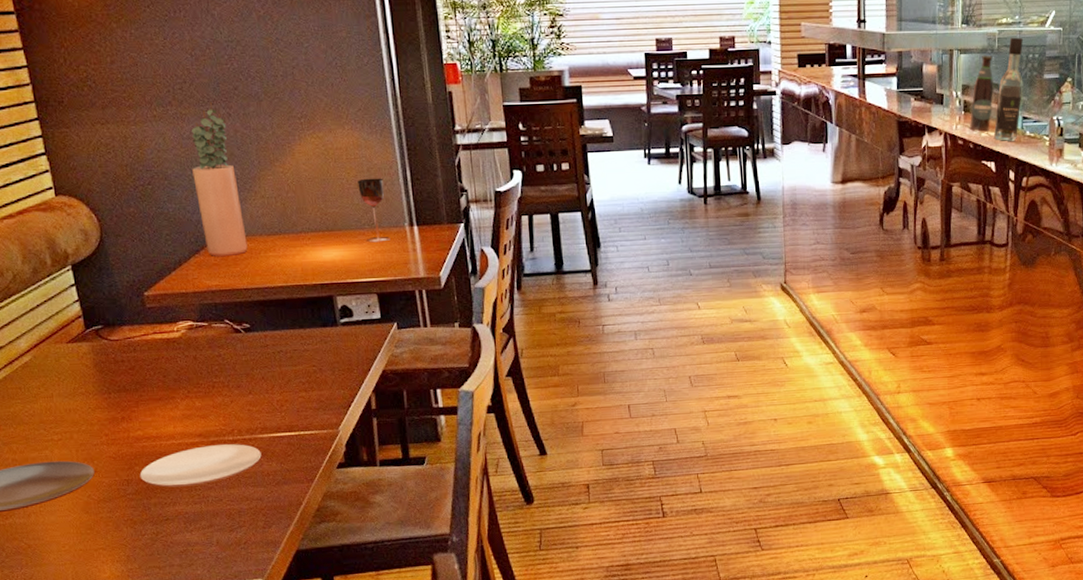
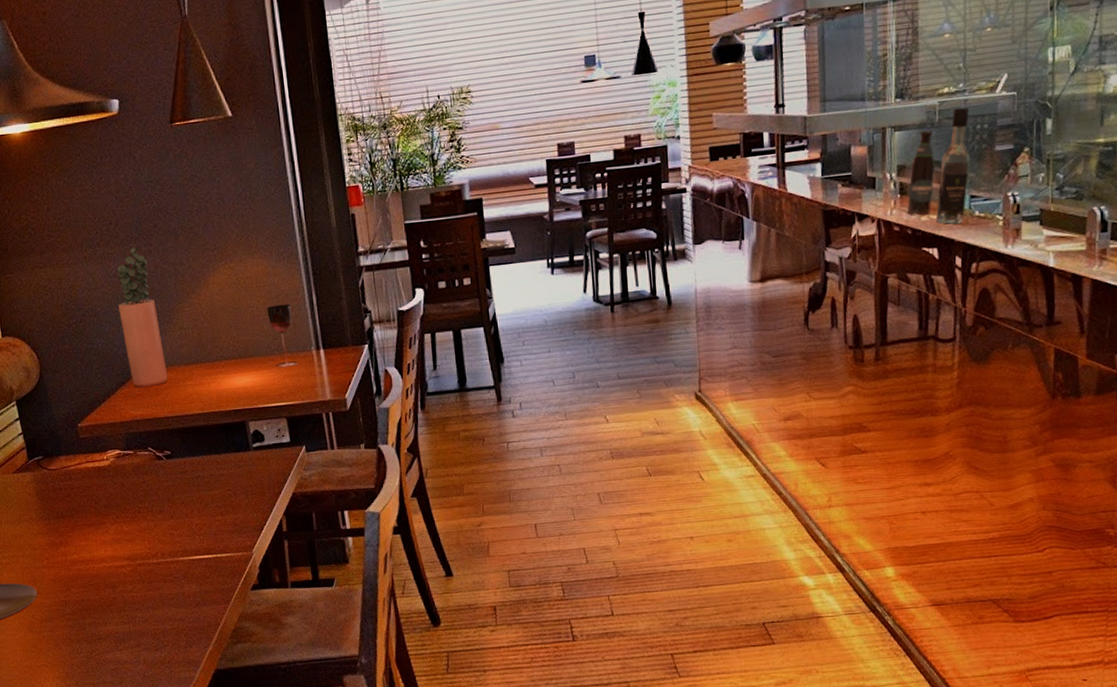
plate: present [139,444,262,488] -> none [76,566,183,608]

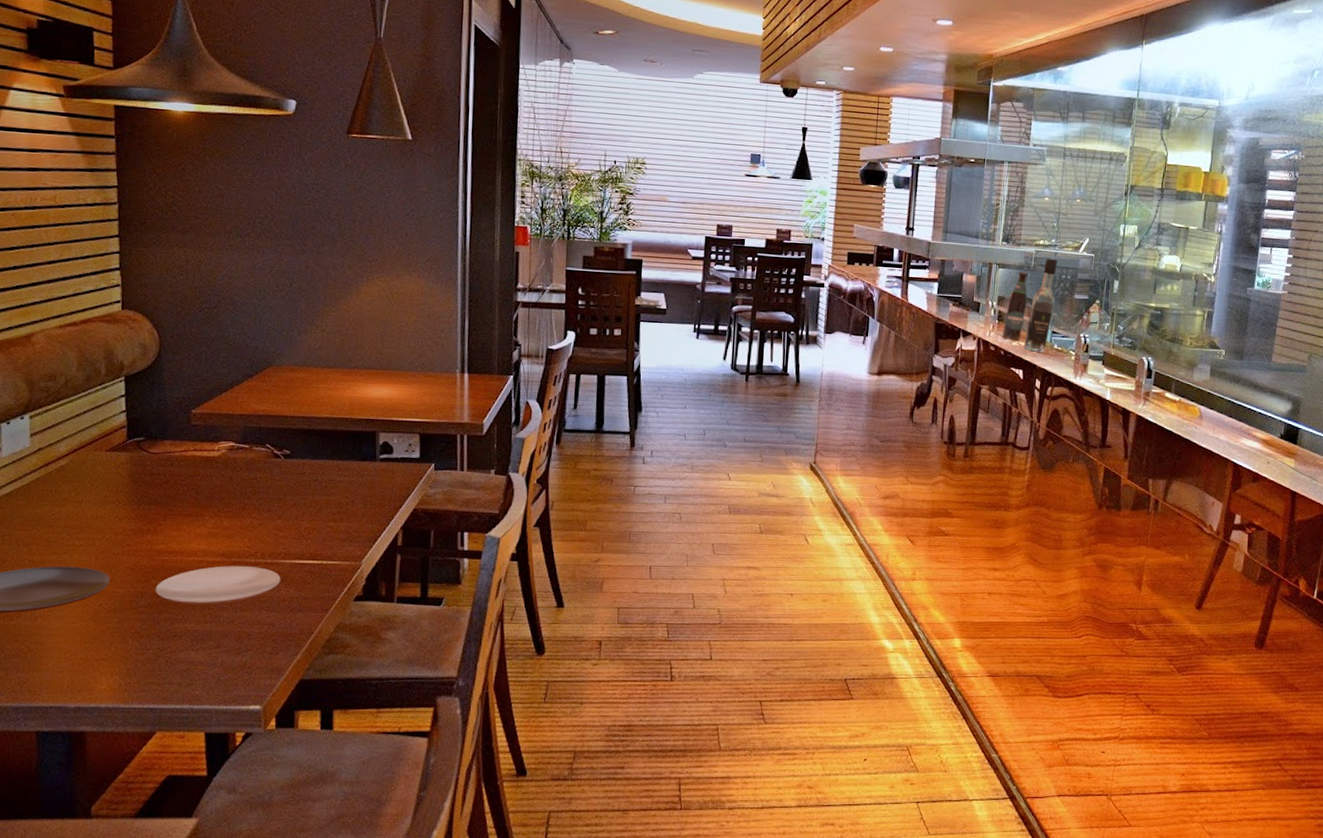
plate: none [76,566,183,608] -> present [155,566,281,605]
vase: present [117,239,168,388] -> none [258,237,301,384]
wineglass: present [267,303,298,368] -> none [416,324,442,385]

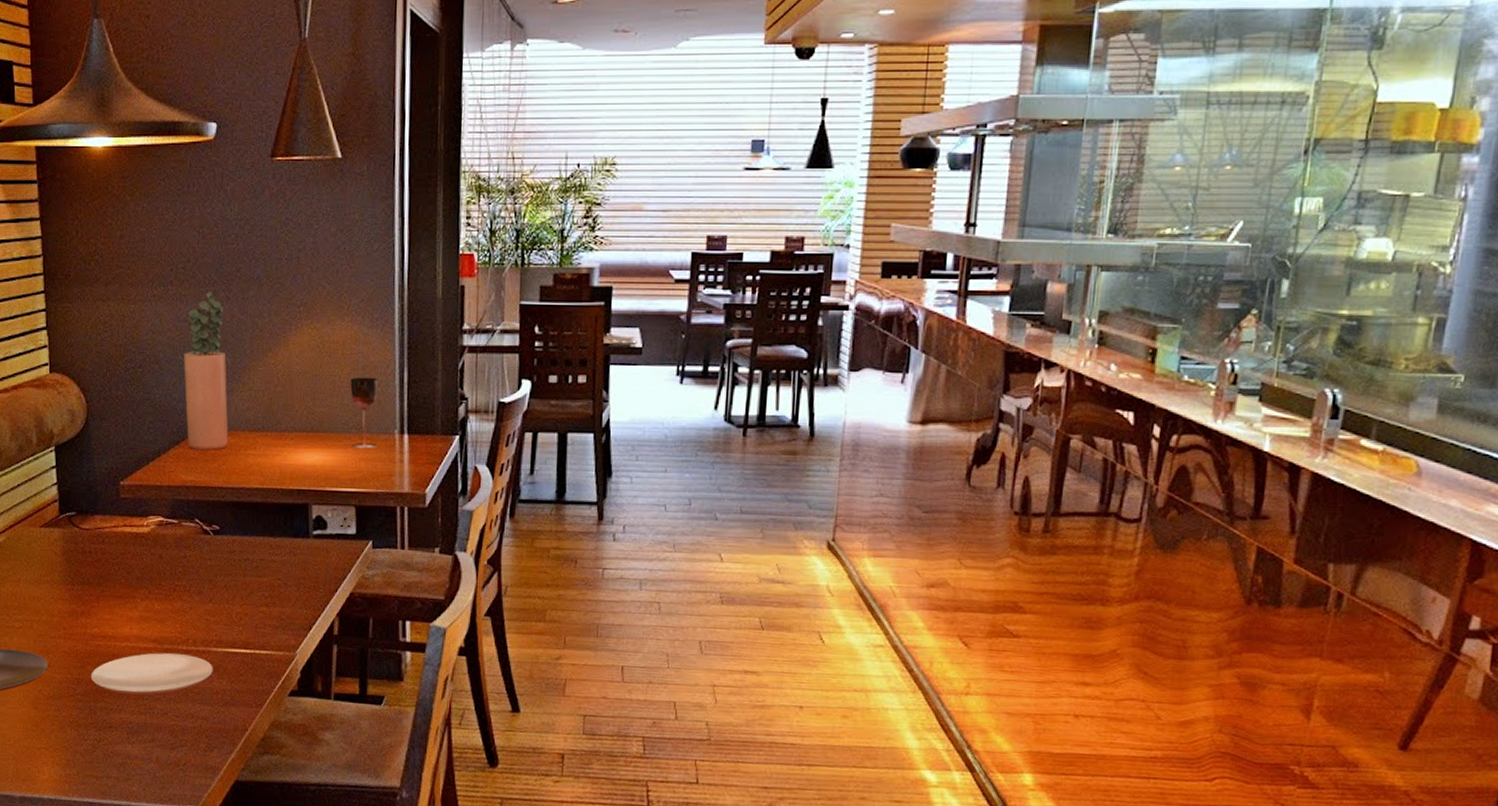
vase: none [258,237,301,384] -> present [184,282,229,450]
wineglass: none [416,324,442,385] -> present [350,377,378,449]
bottle: present [1002,271,1029,341] -> none [1104,274,1147,373]
bottle: present [1023,258,1058,352] -> none [1135,253,1194,387]

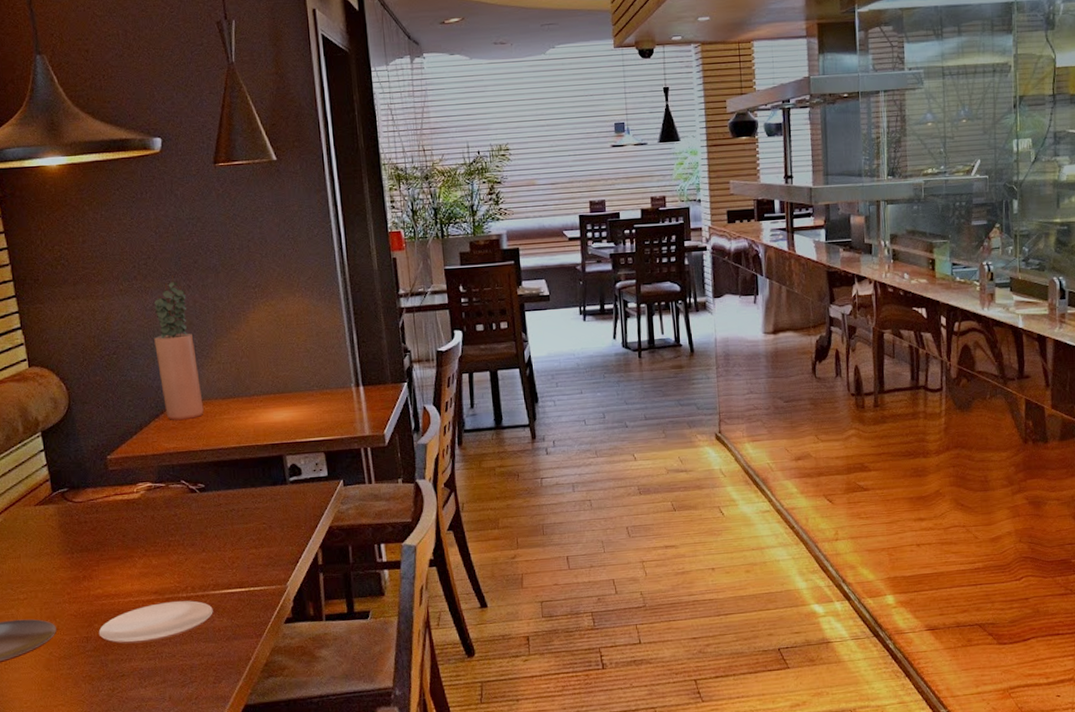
wineglass: present [350,377,378,449] -> none [307,341,338,404]

